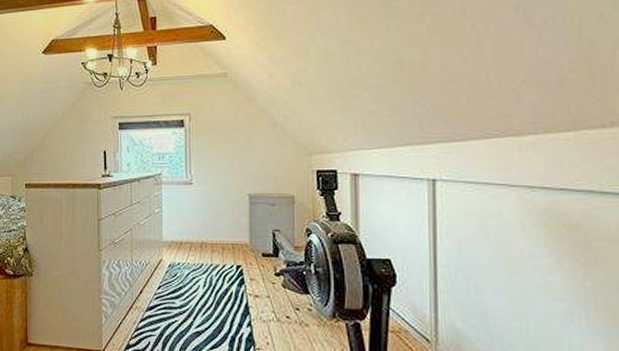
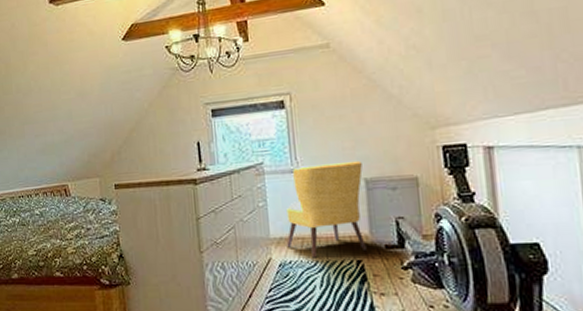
chair: none [177,178,247,261] -> present [286,160,366,258]

